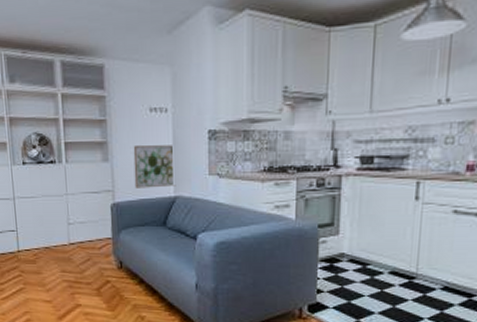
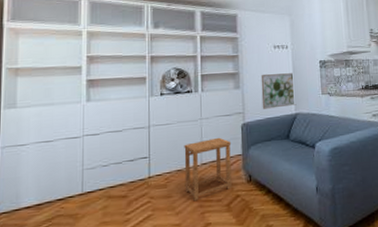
side table: none [50,216,102,281] -> present [184,137,232,201]

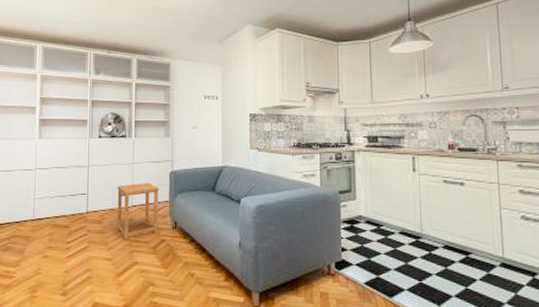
wall art: present [261,73,297,109] -> none [190,125,224,159]

